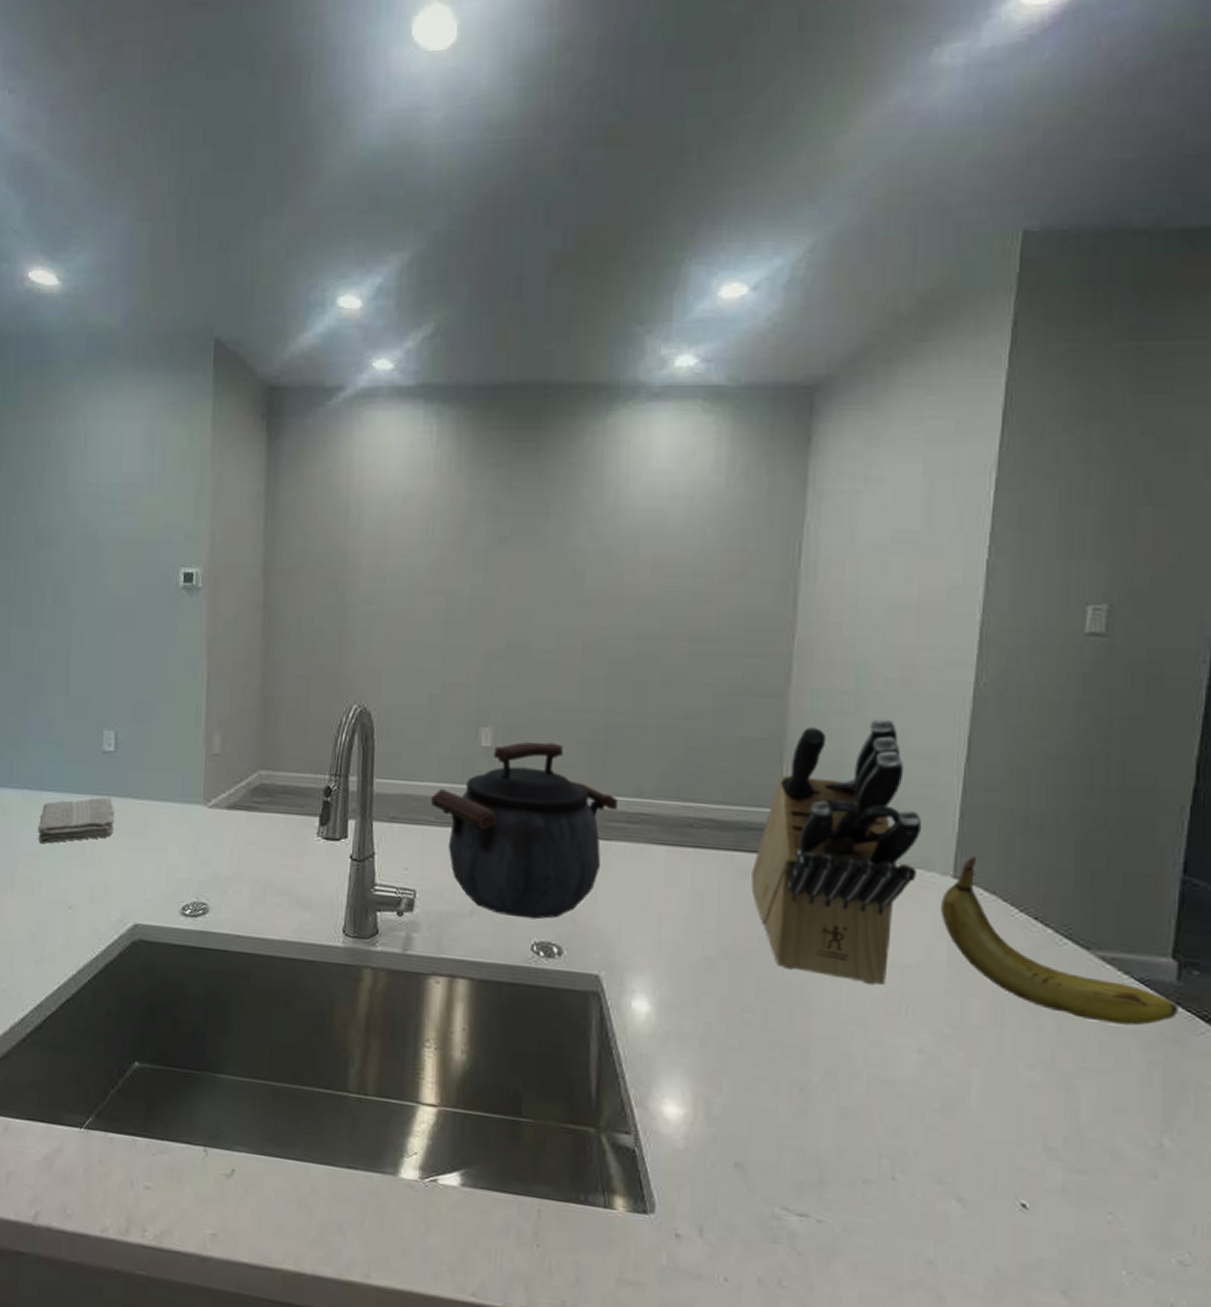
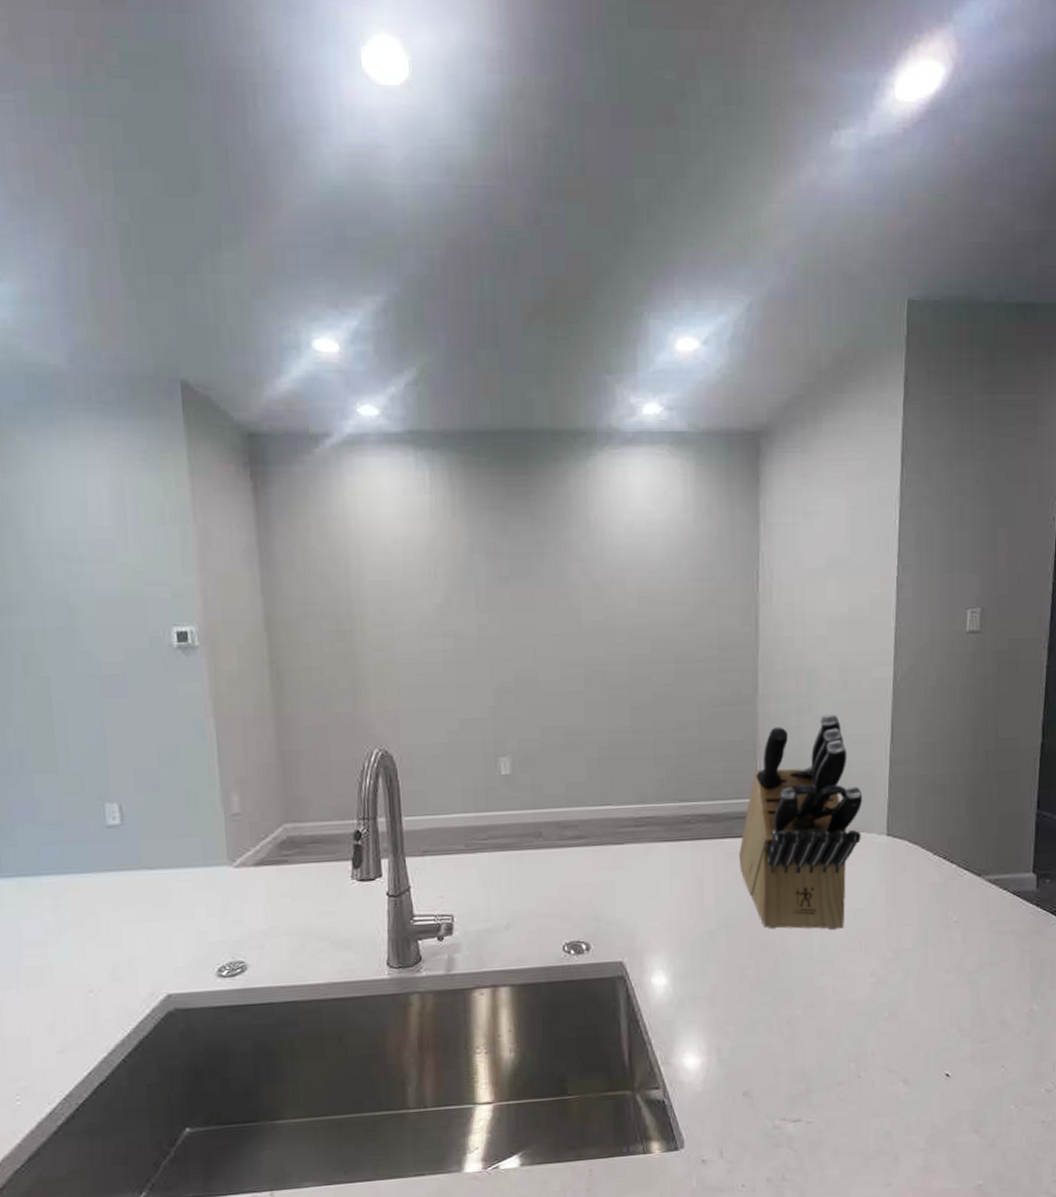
washcloth: present [37,797,115,844] -> none [40,872,131,930]
kettle: present [431,742,618,920] -> none [459,764,626,924]
fruit: present [941,856,1178,1026] -> none [880,817,1038,929]

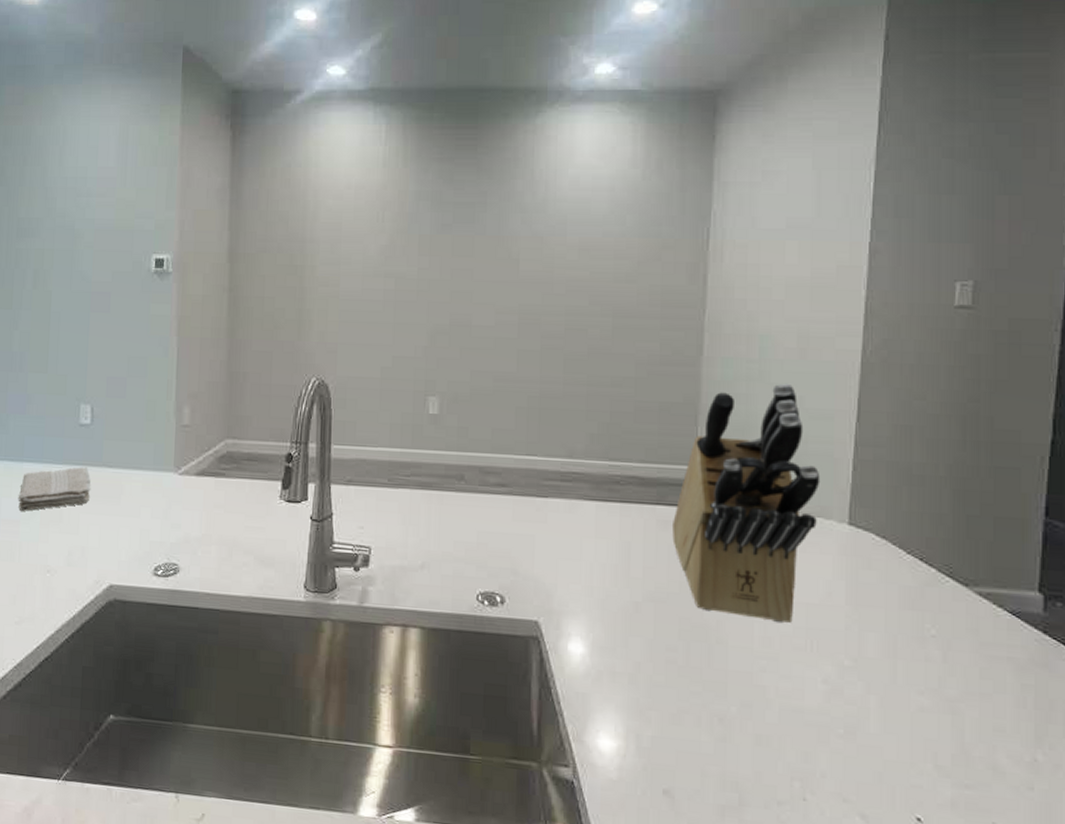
washcloth: none [40,872,131,930] -> present [18,467,91,511]

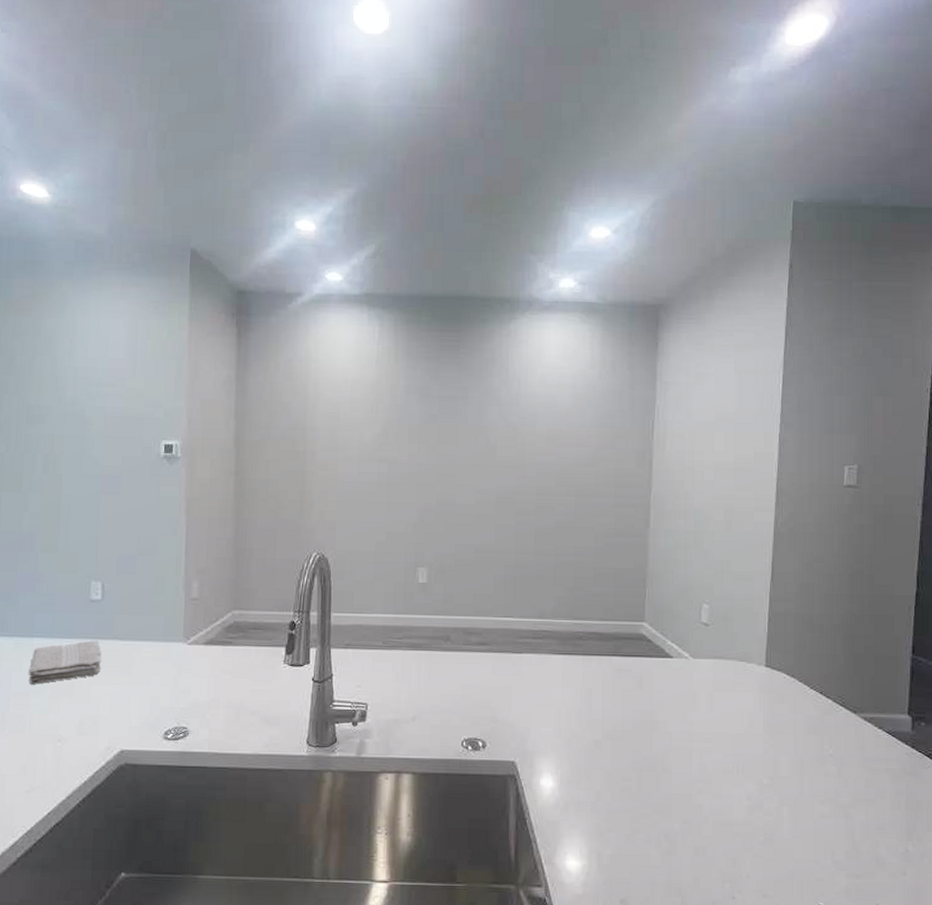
knife block: present [672,383,821,624] -> none [626,550,743,752]

